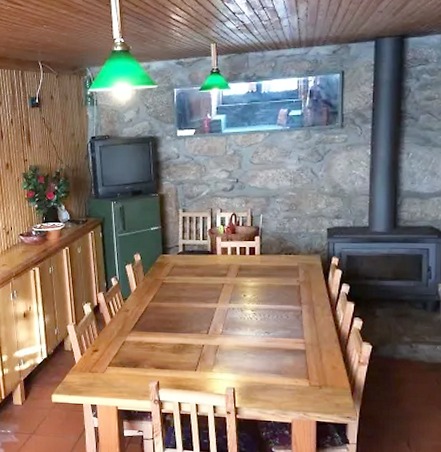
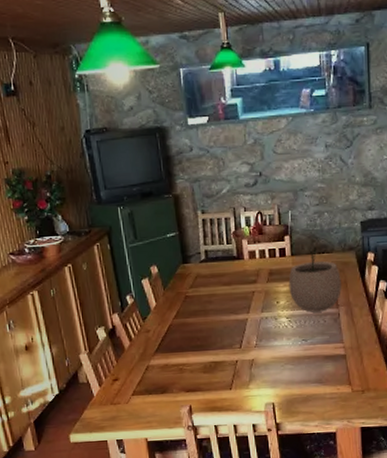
plant pot: none [256,249,305,308] -> present [288,248,341,313]

